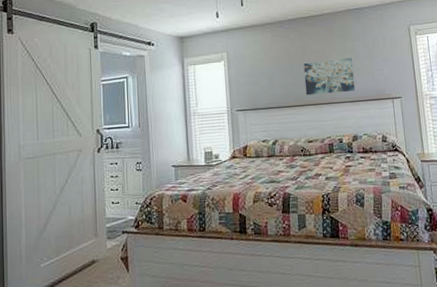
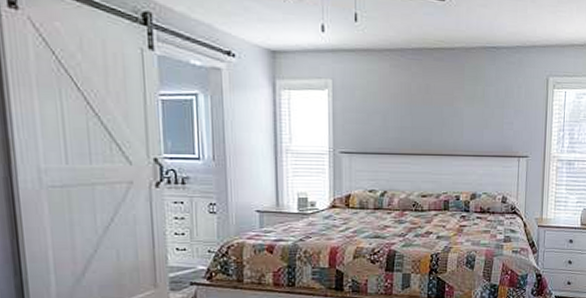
wall art: present [303,58,355,96] -> none [424,104,482,145]

